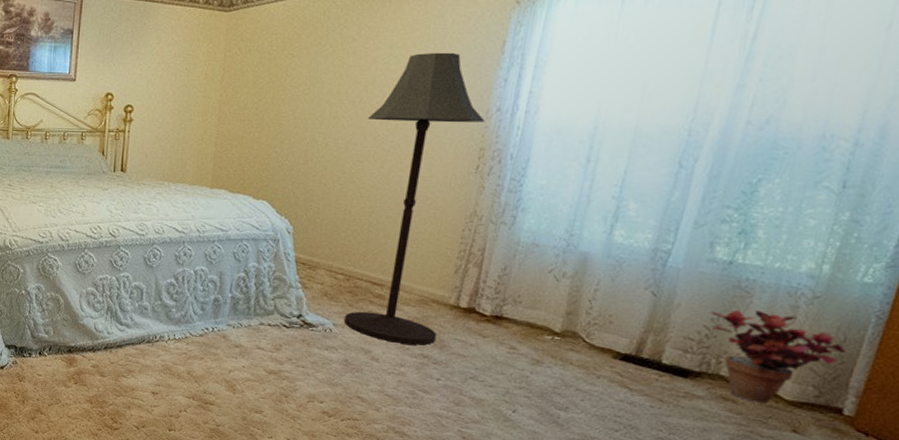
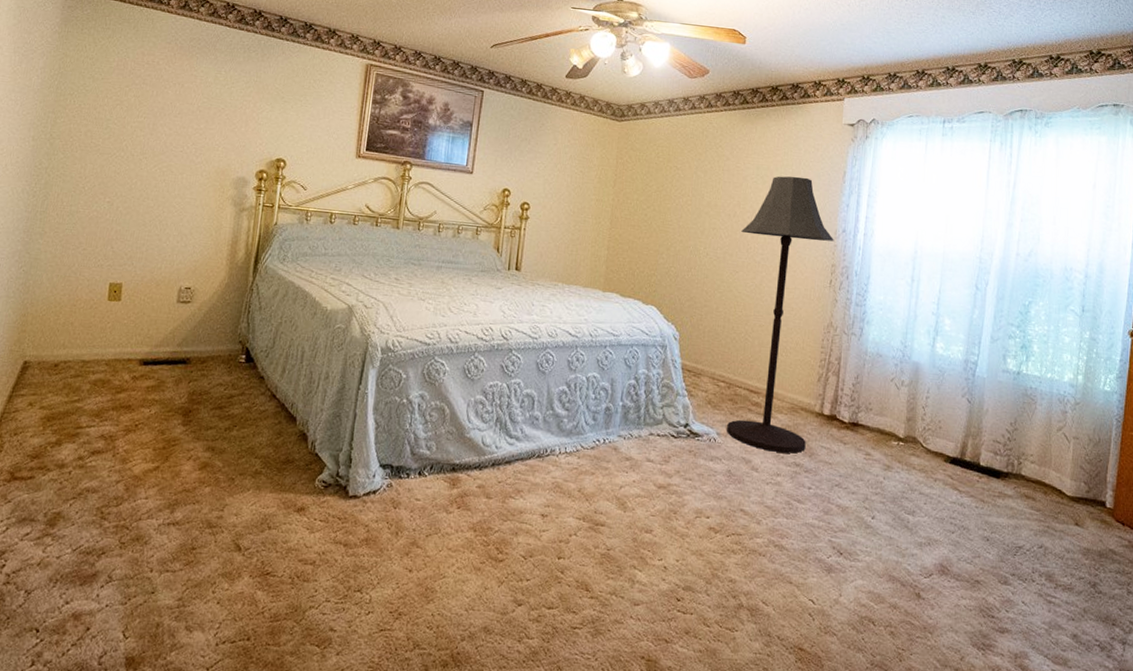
potted plant: present [710,310,847,403] -> none [1009,415,1102,500]

